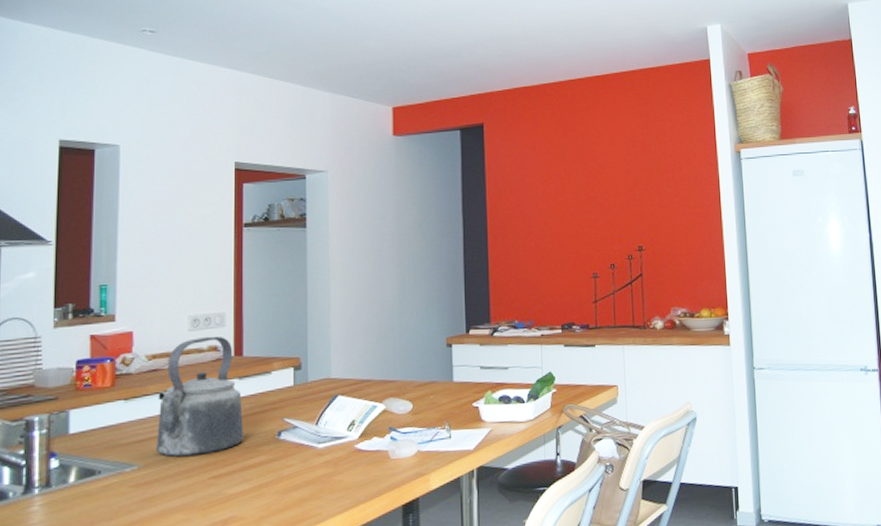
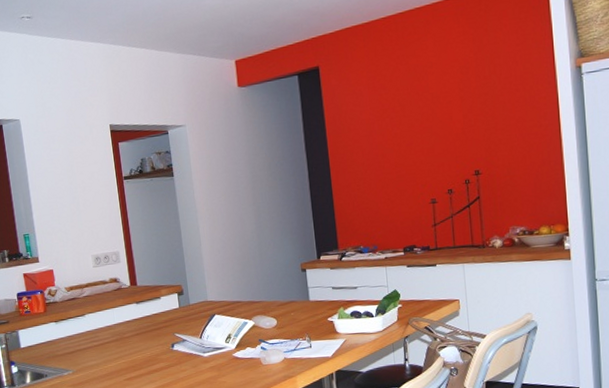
kettle: present [155,336,245,457] -> none [78,270,147,364]

